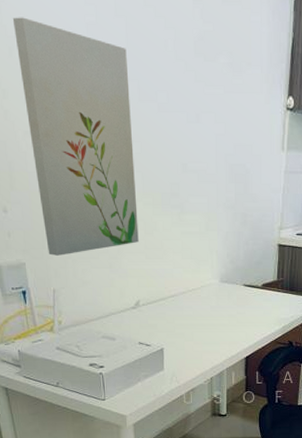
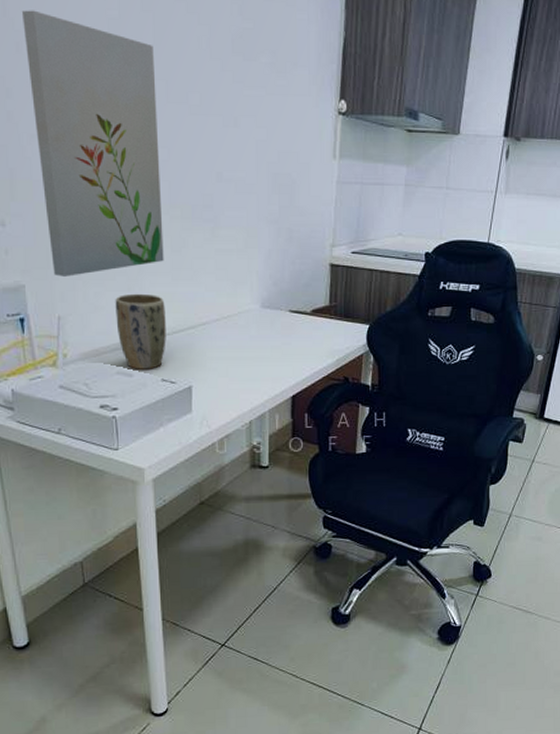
plant pot: none [99,270,142,334] -> present [115,293,166,369]

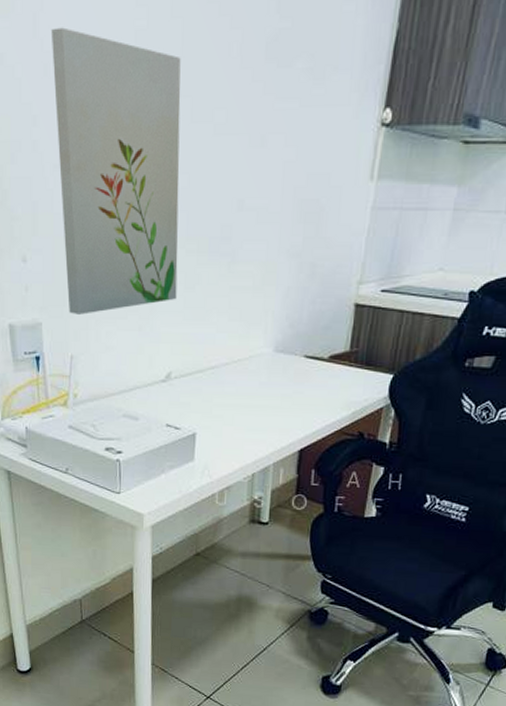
plant pot: present [115,293,166,369] -> none [125,333,175,414]

